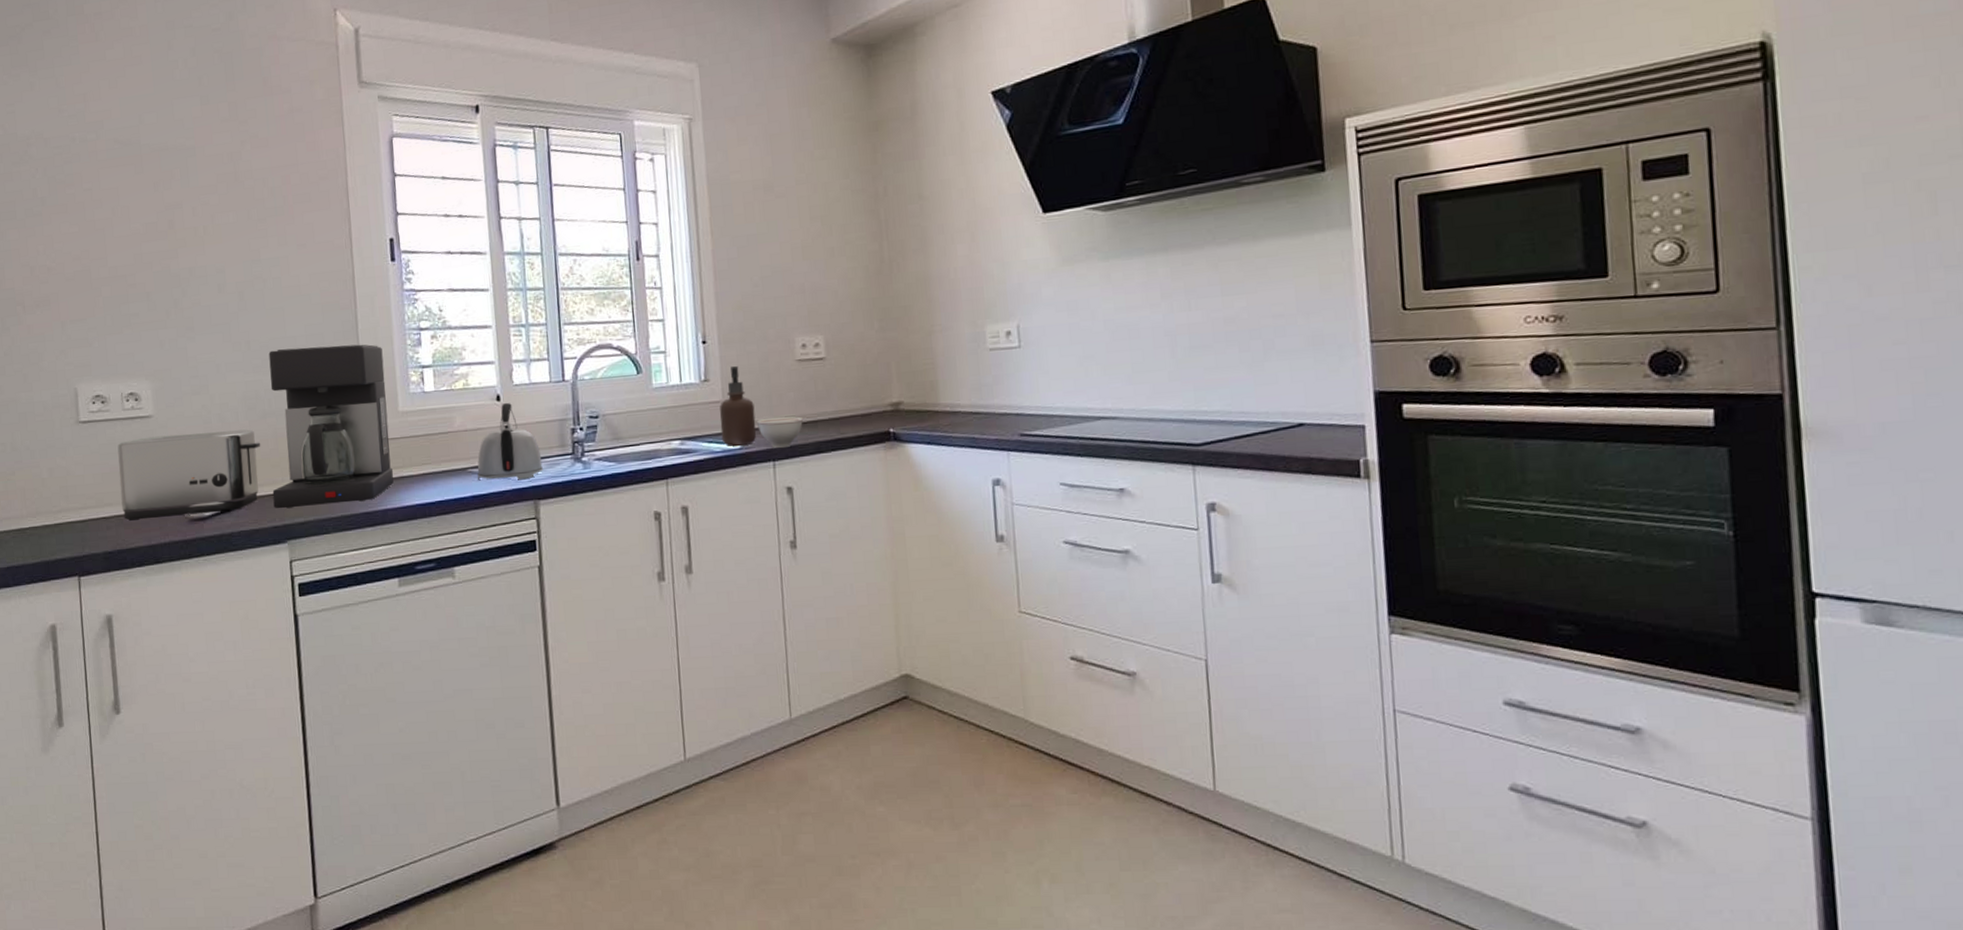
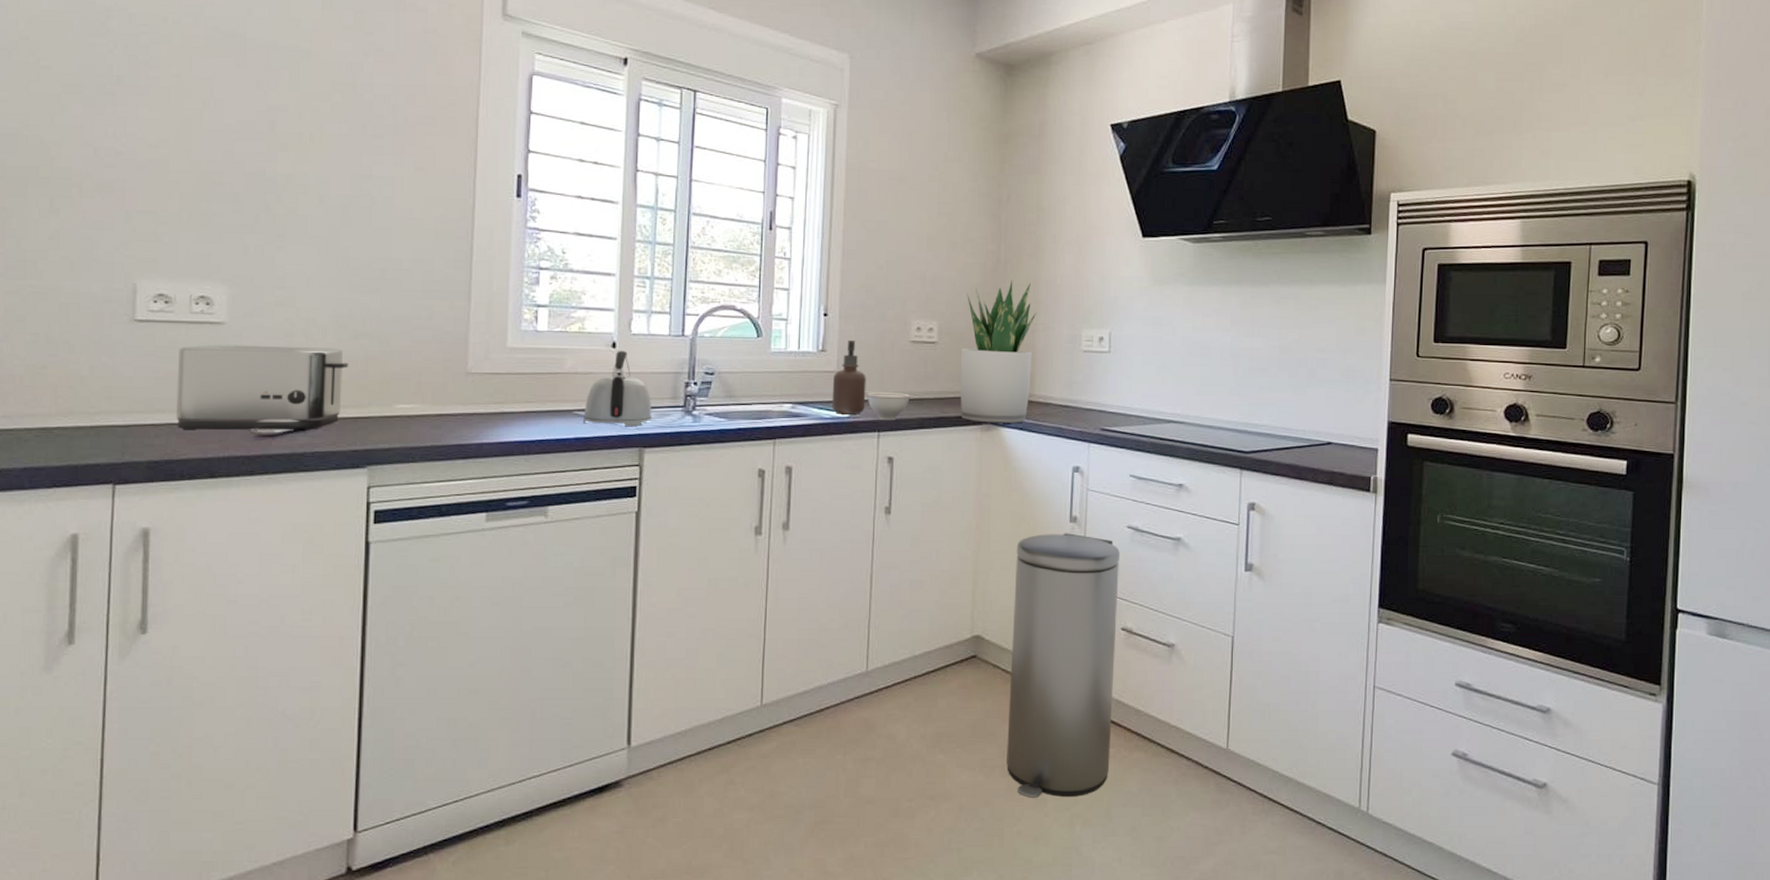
coffee maker: present [268,344,394,509] -> none [356,270,496,433]
planter: none [852,281,935,441] -> present [960,281,1037,423]
pedal bin: none [938,554,1075,853] -> present [1007,533,1121,799]

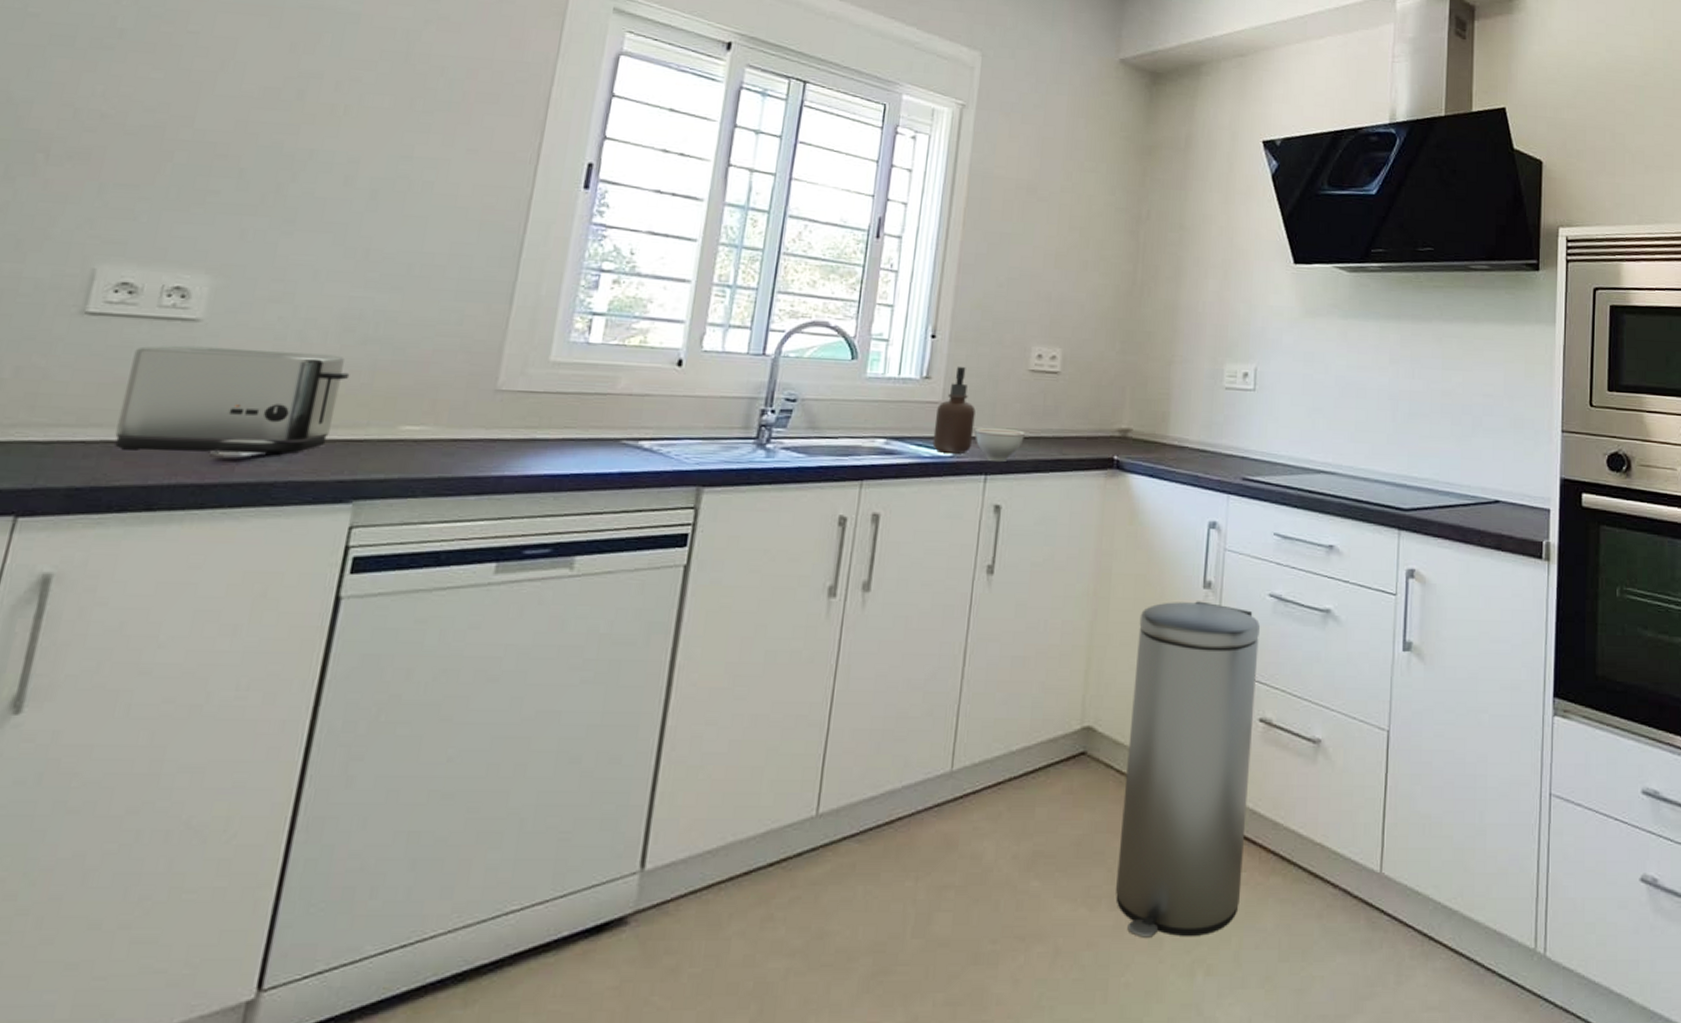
kettle: present [583,350,652,426] -> none [632,369,718,460]
planter: present [960,281,1037,423] -> none [1082,306,1175,469]

